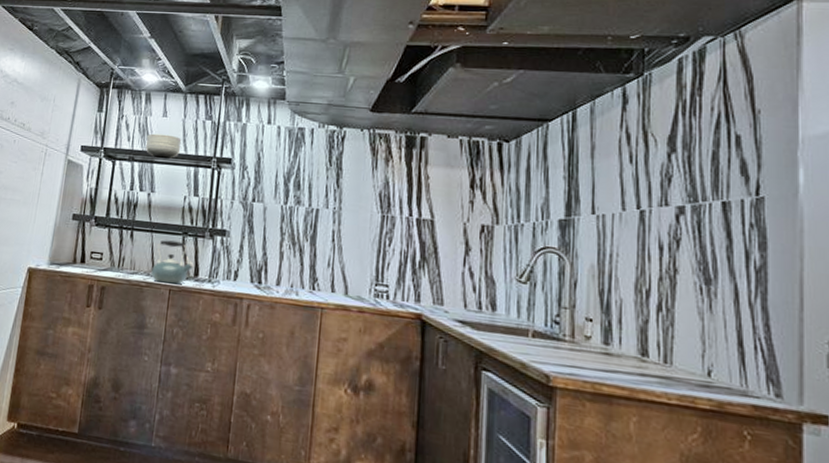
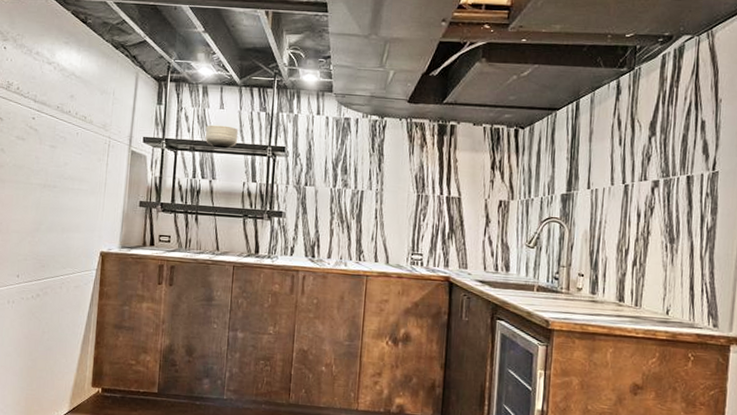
kettle: present [151,240,195,285] -> none [216,222,256,261]

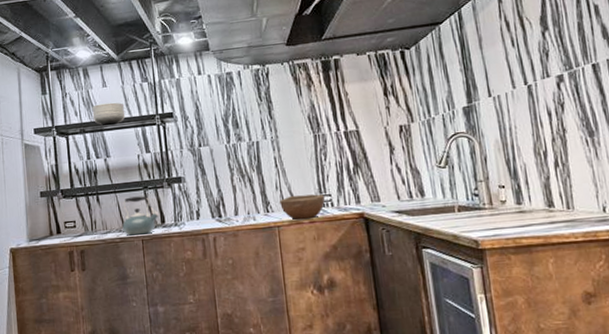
kettle: none [216,222,256,261] -> present [122,195,160,236]
bowl: none [372,249,417,275] -> present [279,194,326,221]

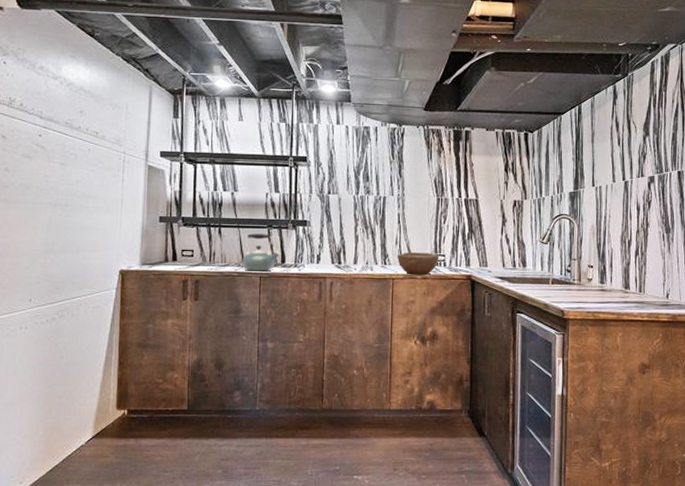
bowl: present [92,102,126,126] -> none [224,137,259,160]

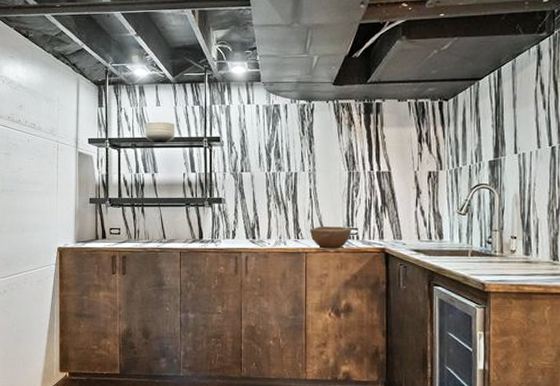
bowl: none [224,137,259,160] -> present [144,121,176,143]
kettle: present [242,233,281,272] -> none [163,212,199,247]

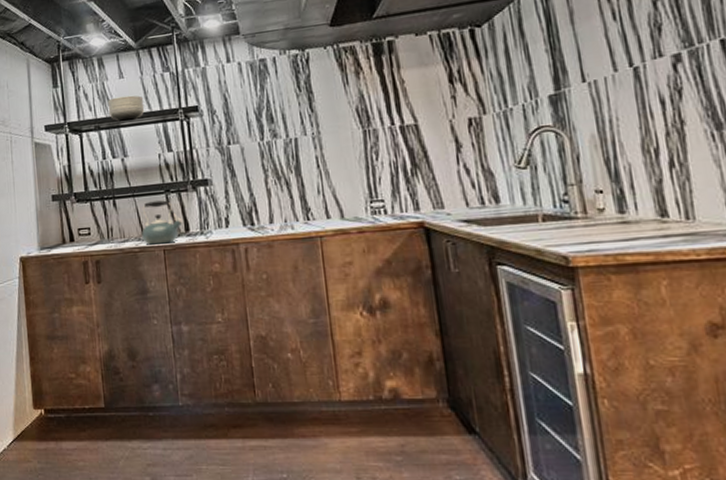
kettle: none [163,212,199,247] -> present [141,200,184,245]
bowl: present [309,226,352,249] -> none [321,199,377,230]

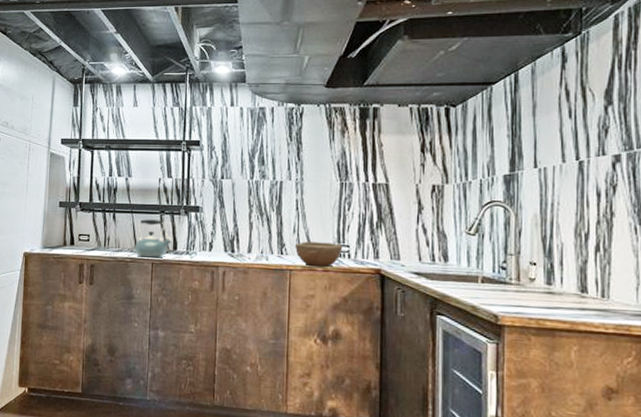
bowl: present [107,95,145,122] -> none [120,123,153,146]
bowl: none [321,199,377,230] -> present [294,241,343,268]

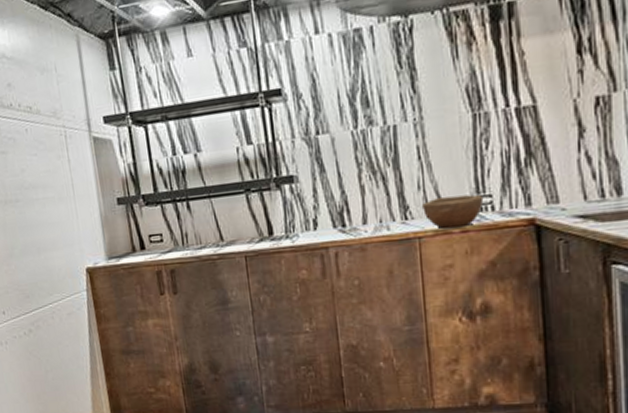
kettle: present [134,219,173,258] -> none [219,200,267,252]

